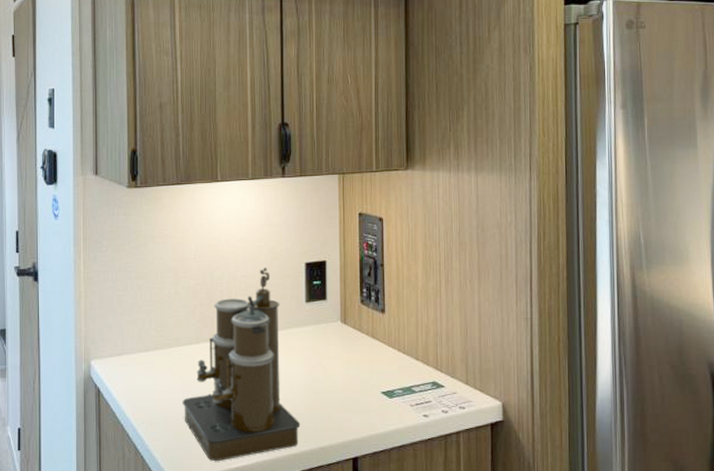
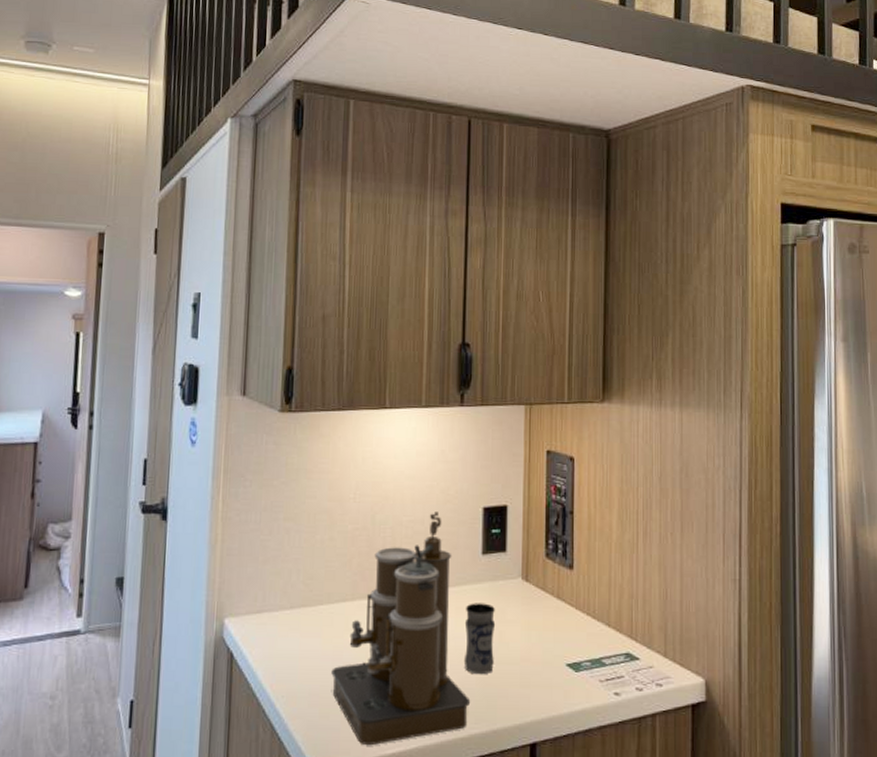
jar: none [293,343,320,402] -> present [463,603,496,675]

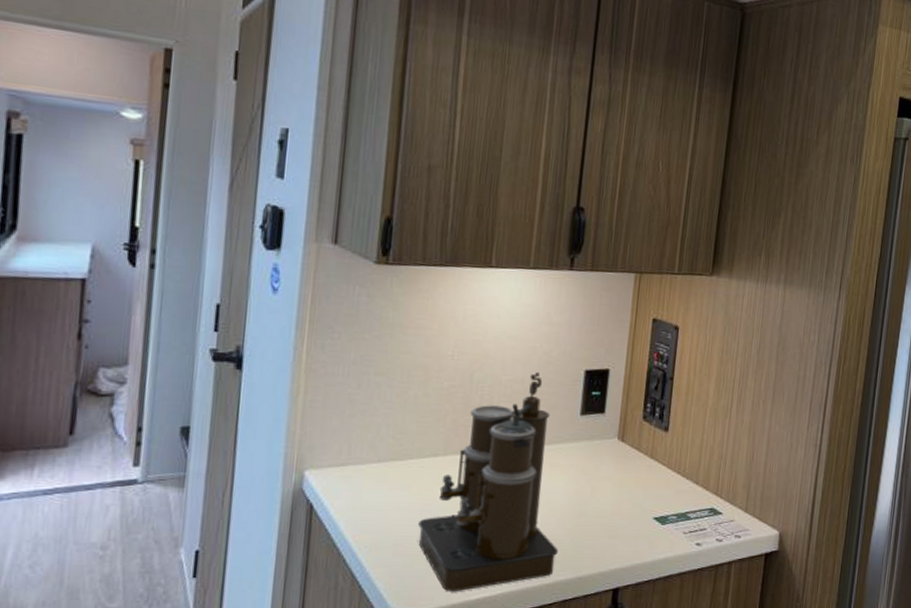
jar: present [463,603,496,675] -> none [554,460,589,527]

